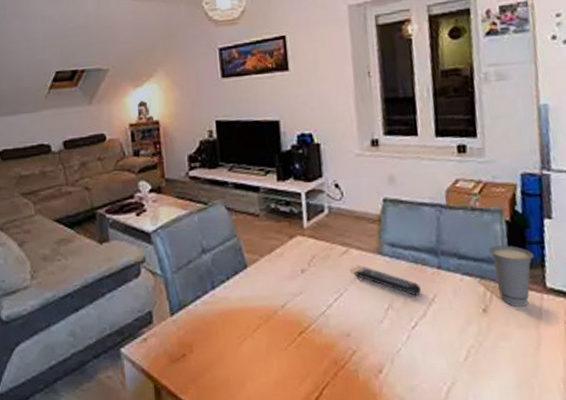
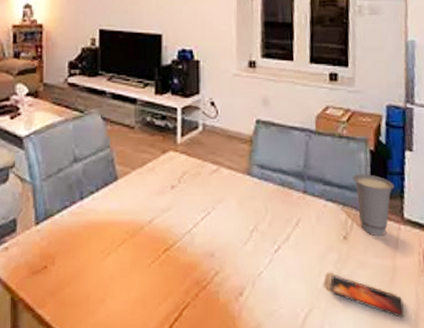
remote control: present [353,267,421,296] -> none [222,187,286,219]
smartphone: none [471,347,554,387] -> present [329,275,405,318]

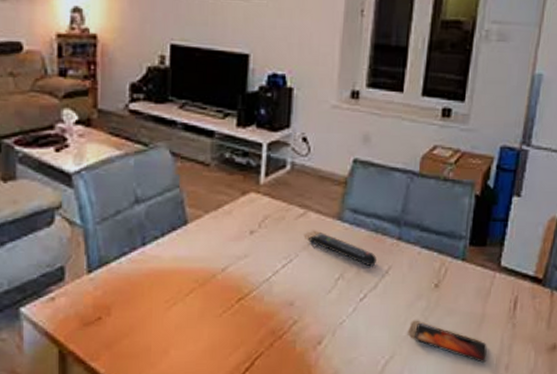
remote control: none [222,187,286,219] -> present [307,233,376,267]
cup: present [352,174,394,236] -> none [452,220,496,283]

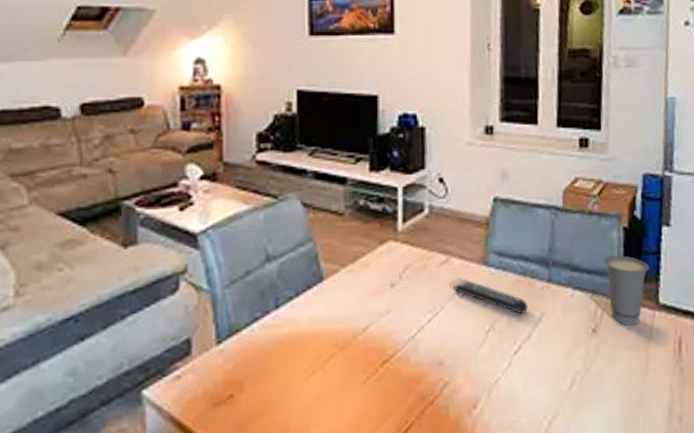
smartphone: present [413,322,487,363] -> none [576,374,658,416]
cup: none [452,220,496,283] -> present [603,255,649,326]

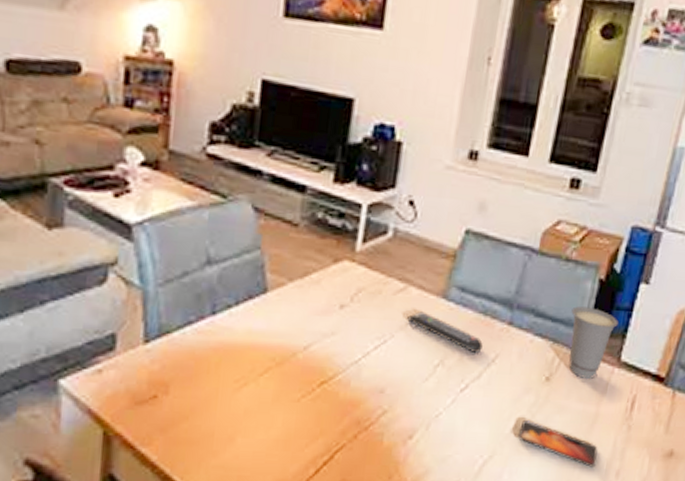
smartphone: none [576,374,658,416] -> present [517,419,598,467]

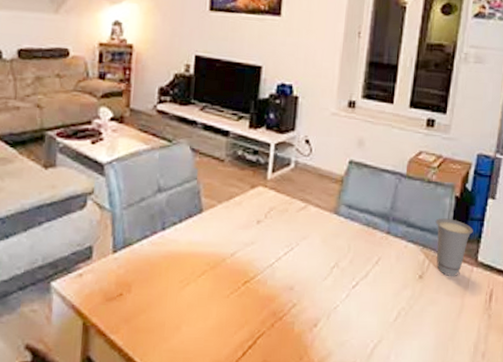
remote control: present [406,311,483,354] -> none [307,224,368,258]
smartphone: present [517,419,598,467] -> none [399,310,466,350]

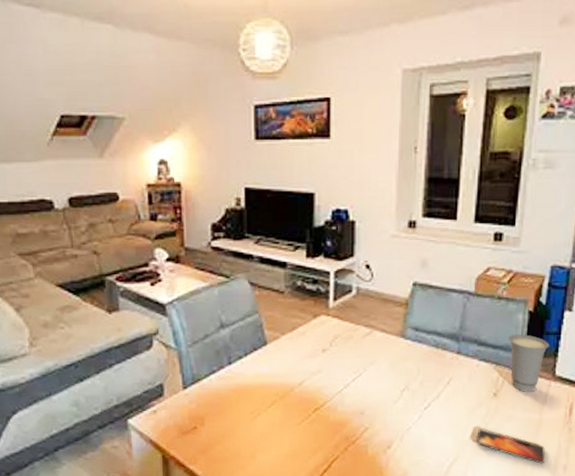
smartphone: none [399,310,466,350] -> present [475,428,546,464]

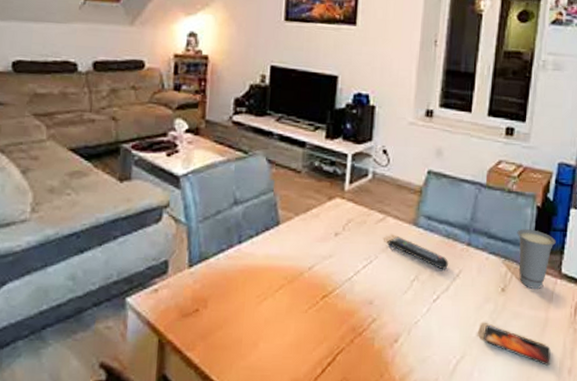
remote control: none [374,349,438,379] -> present [386,236,448,270]

